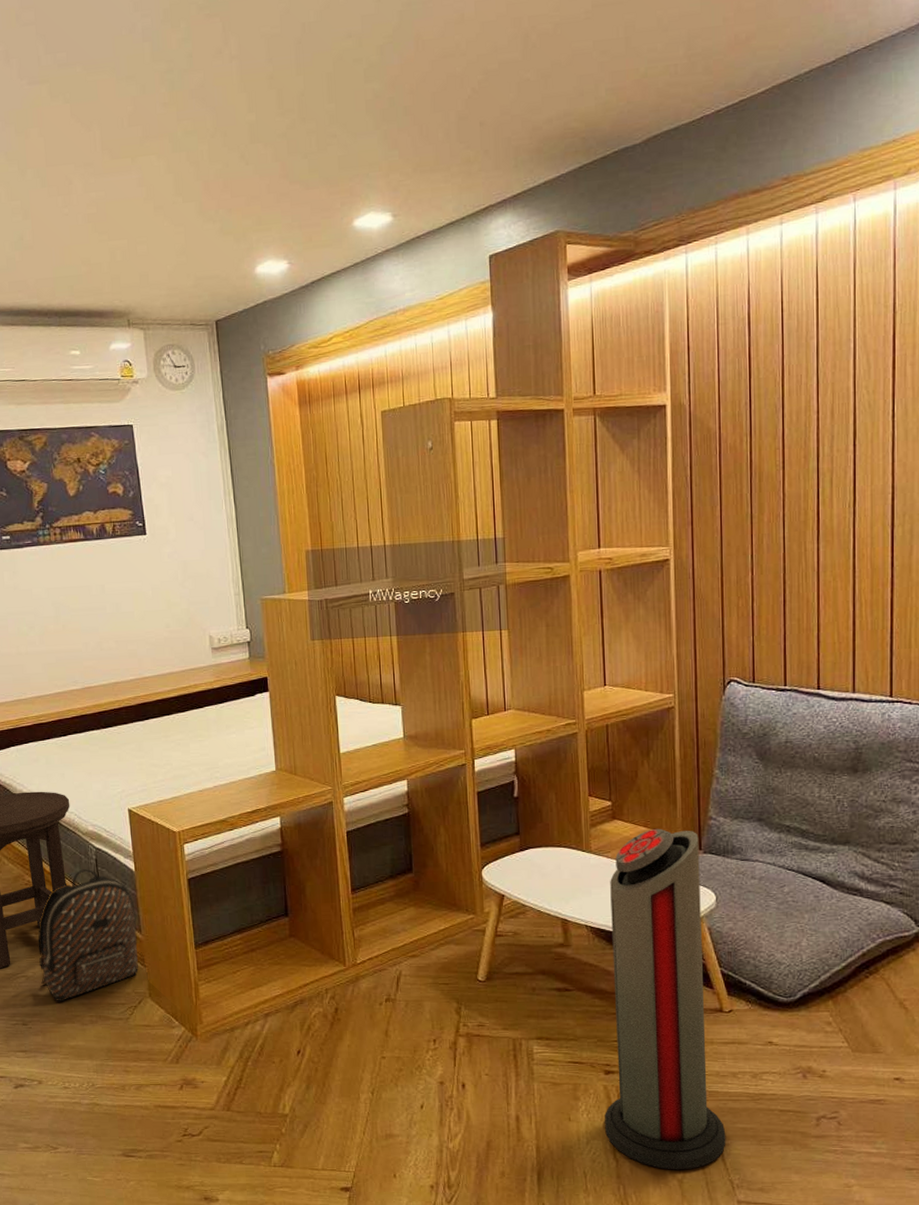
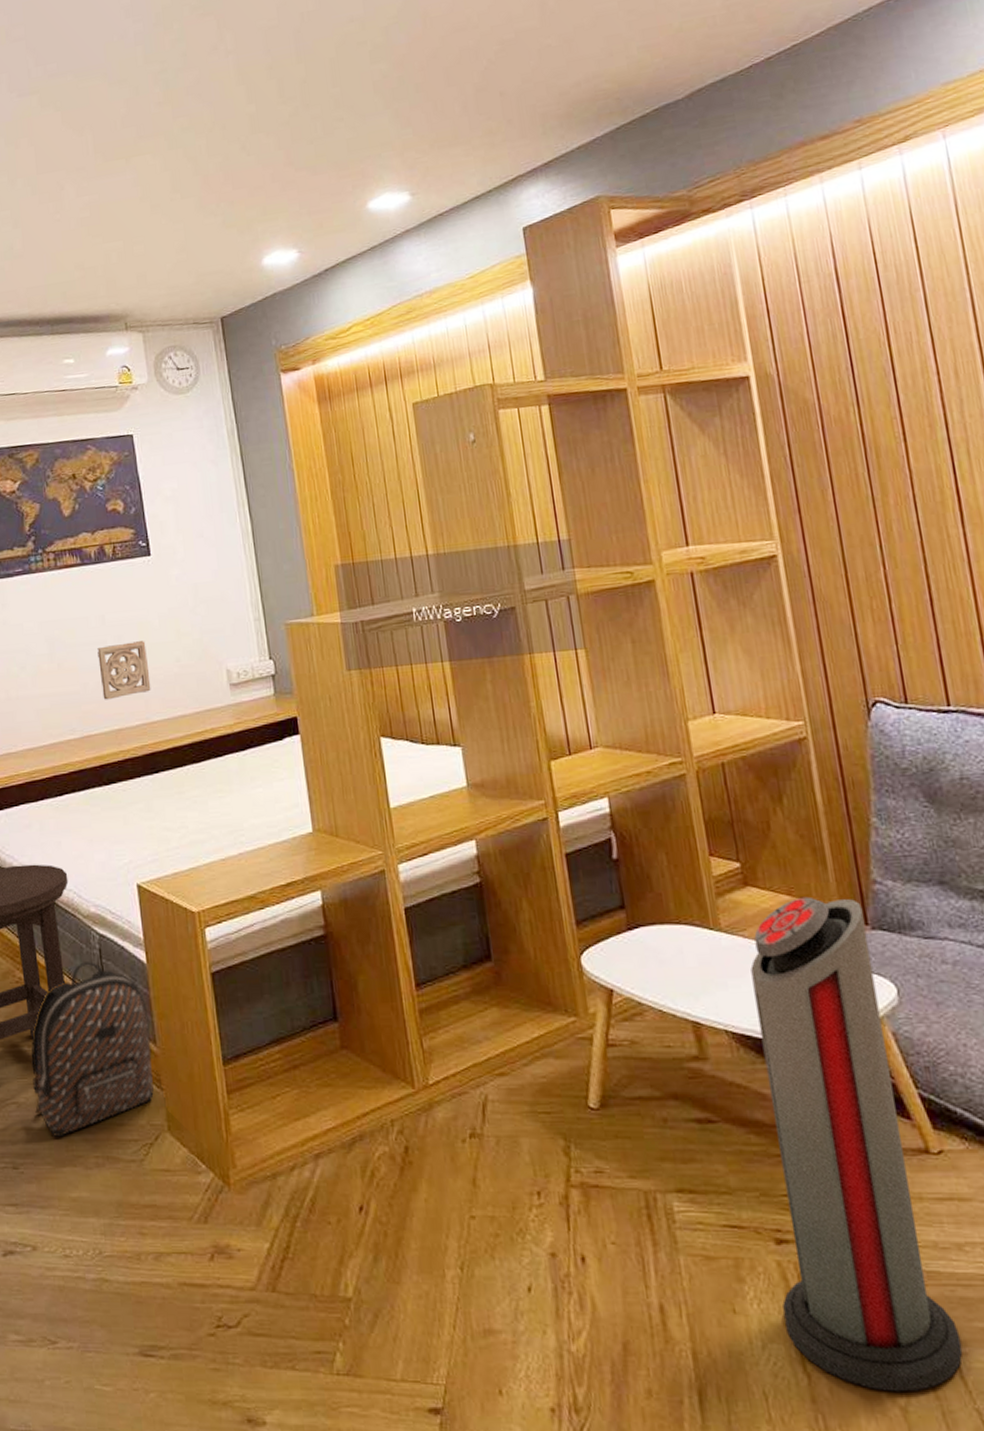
wall ornament: none [98,608,144,658] -> present [97,641,151,700]

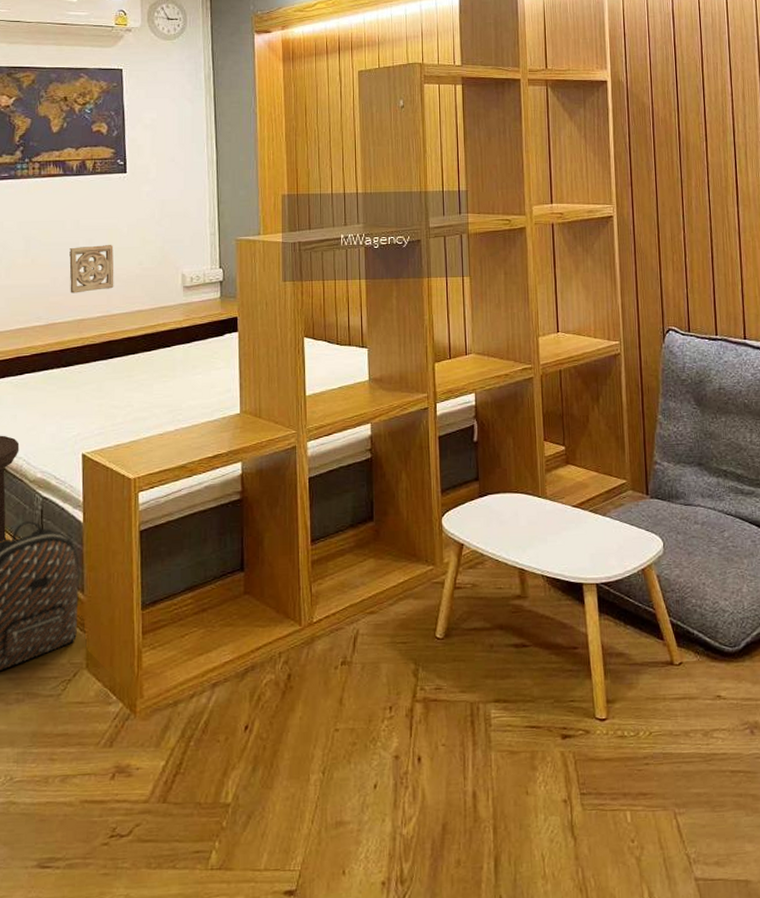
air purifier: present [750,896,963,1392] -> none [562,473,682,846]

